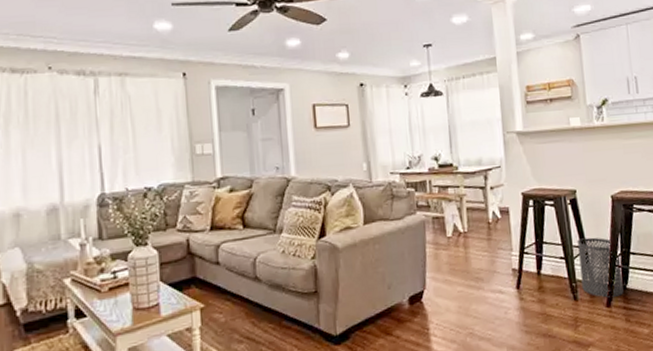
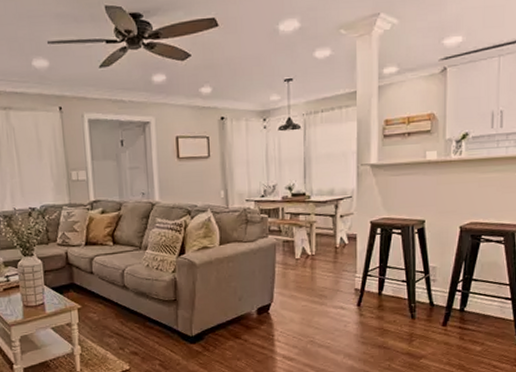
trash can: present [577,237,624,298] -> none [420,264,463,318]

